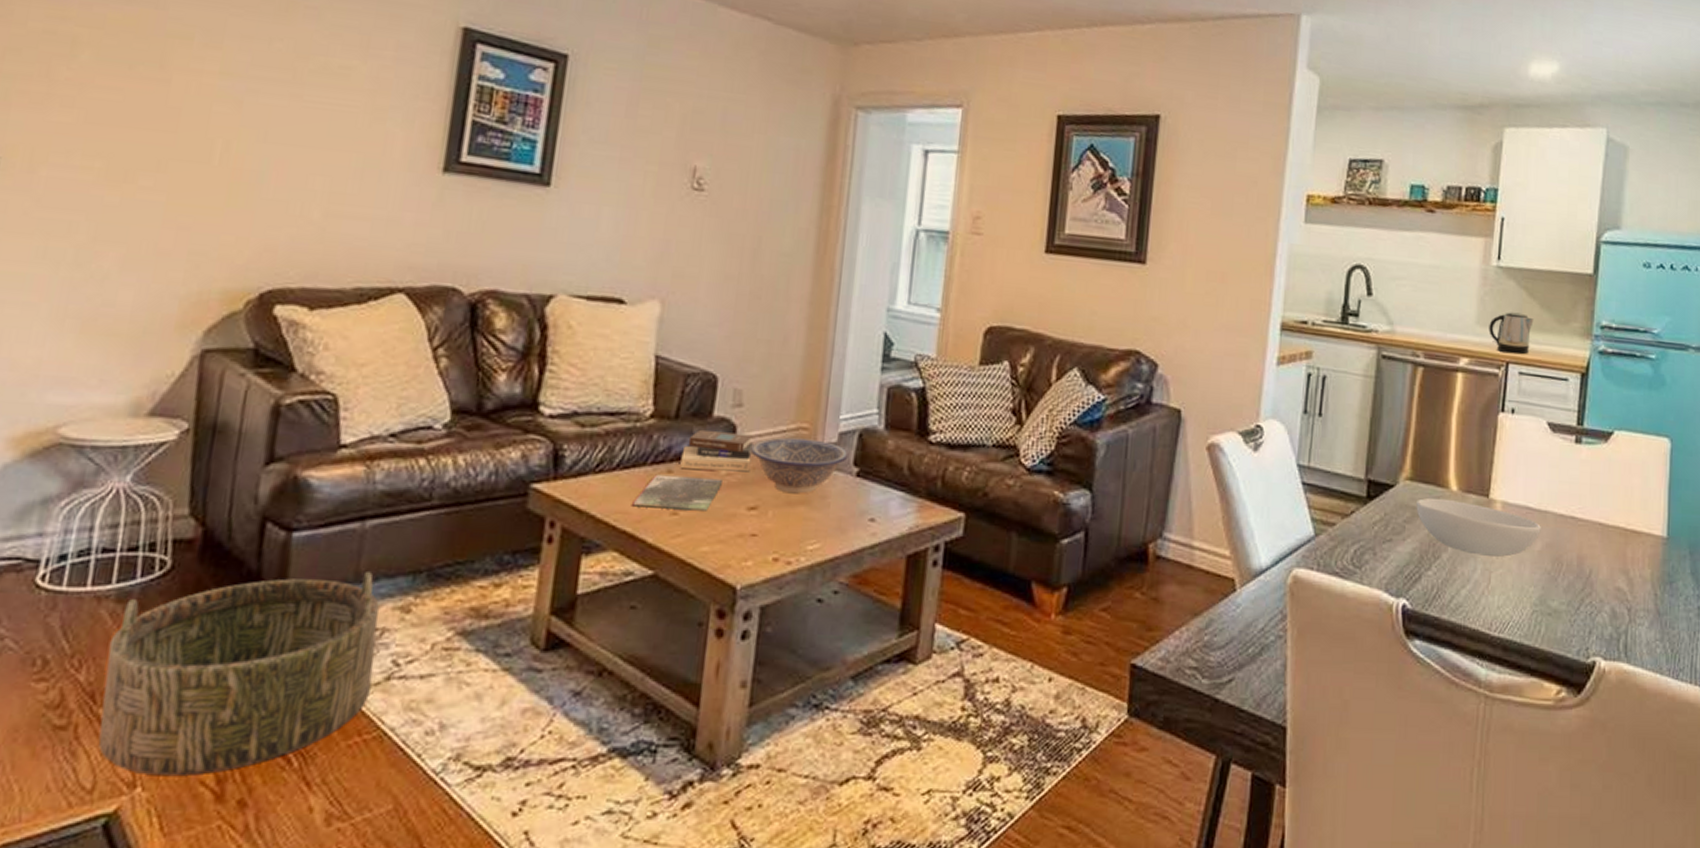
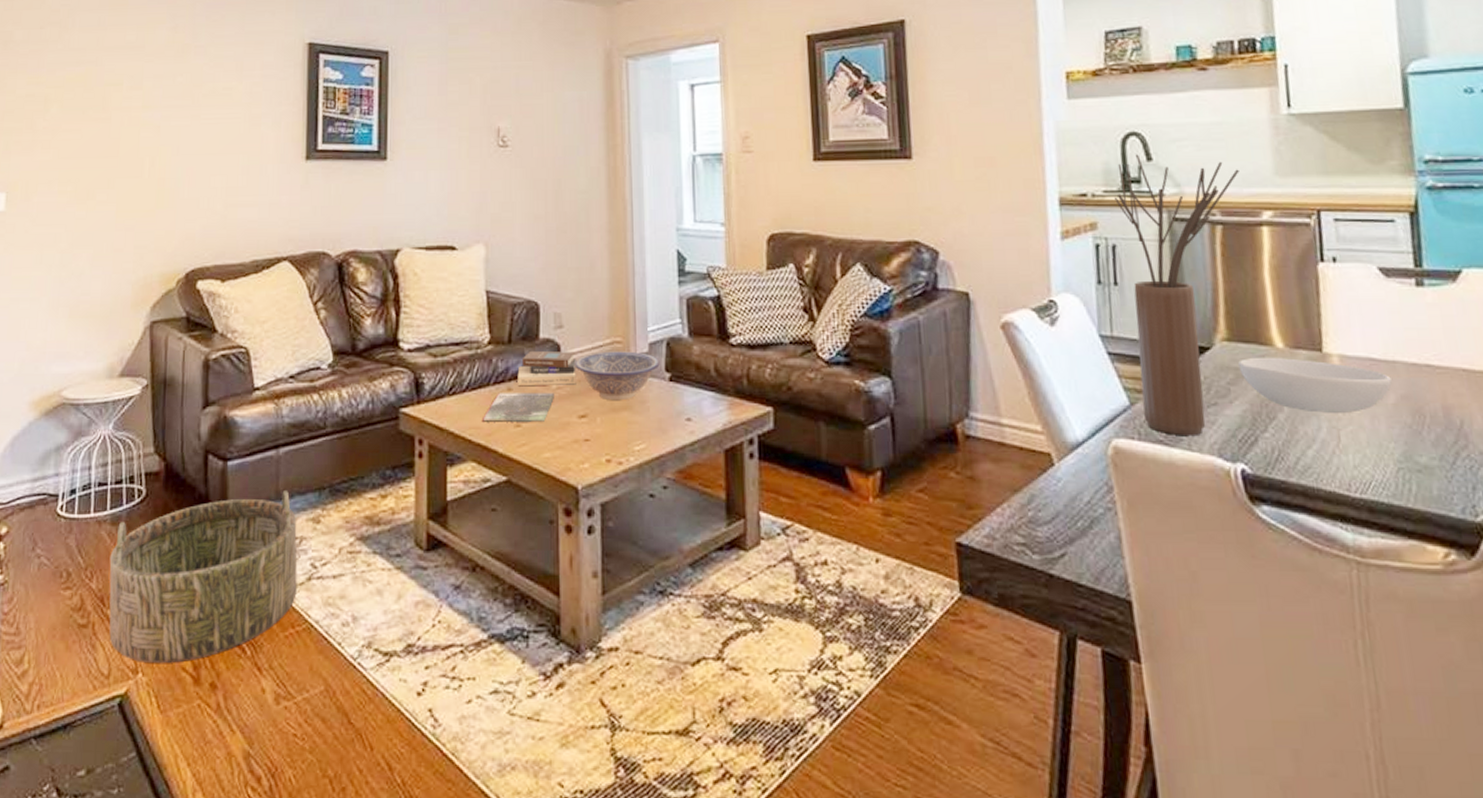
vase: none [1325,287,1447,571] -> present [1113,154,1240,437]
kettle: present [1489,312,1534,355] -> none [1289,158,1343,201]

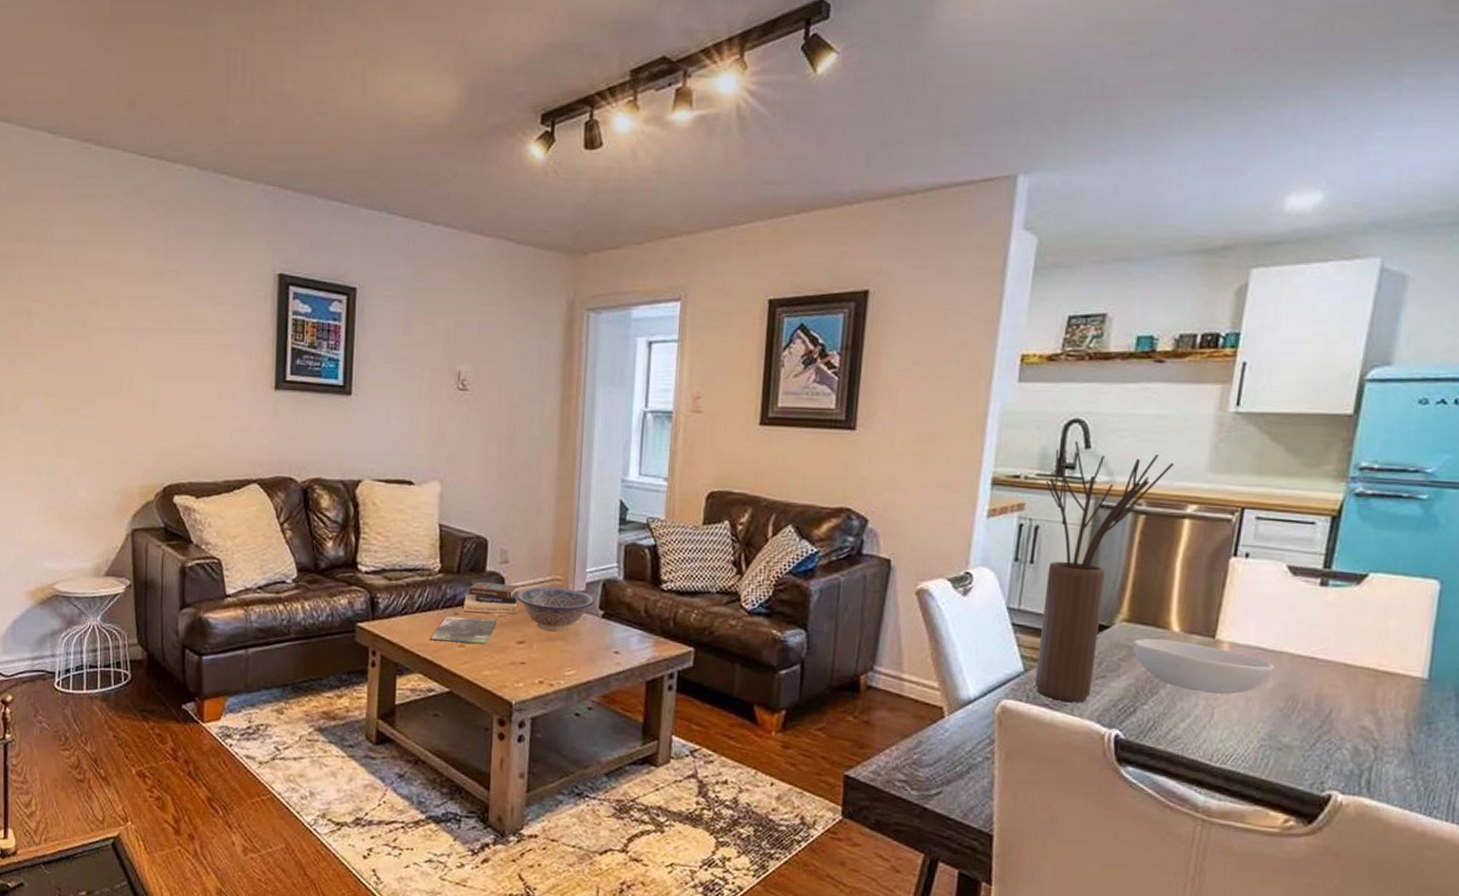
basket: present [109,489,298,663] -> none [101,684,263,816]

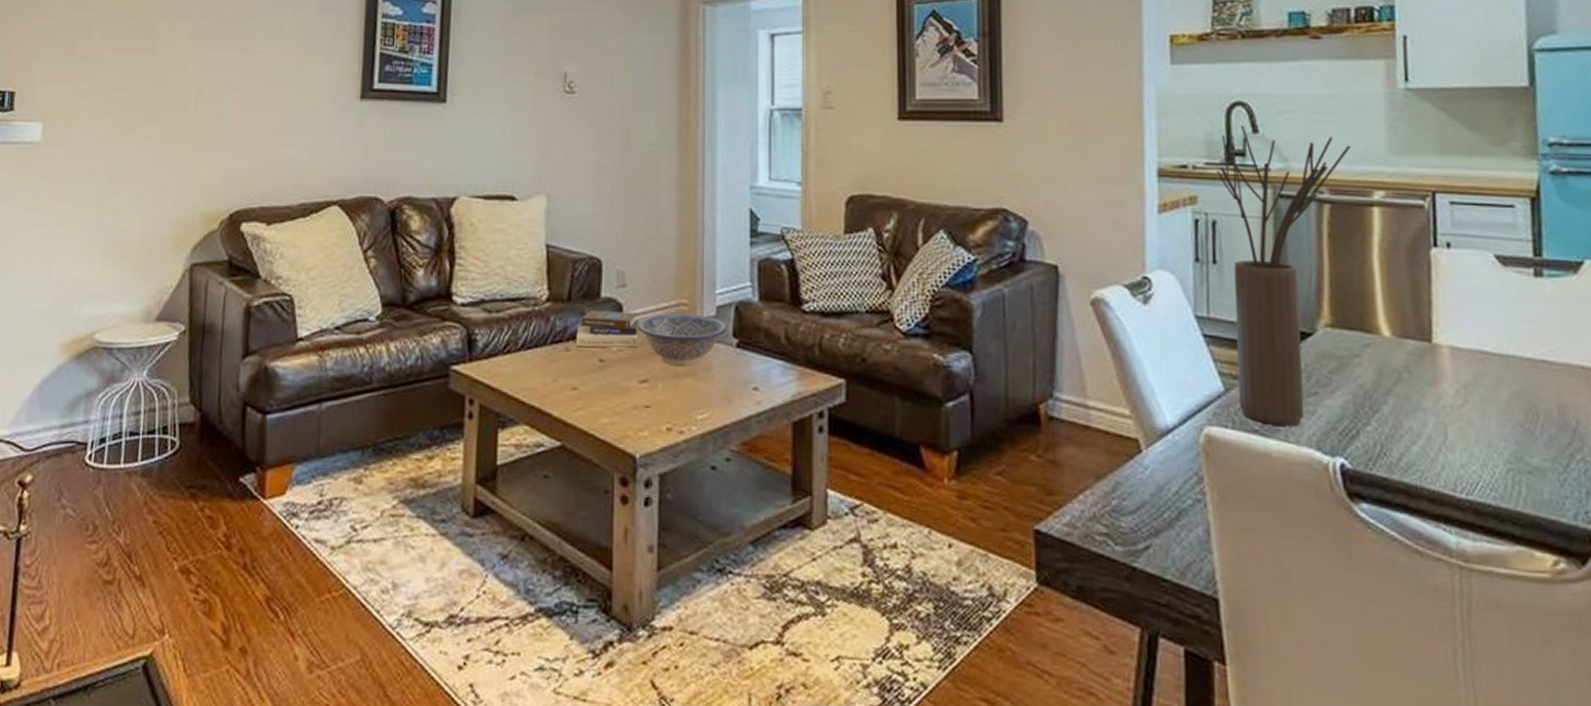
magazine: present [430,616,496,644] -> none [538,353,614,386]
bowl: present [1133,638,1274,695] -> none [1342,345,1505,410]

